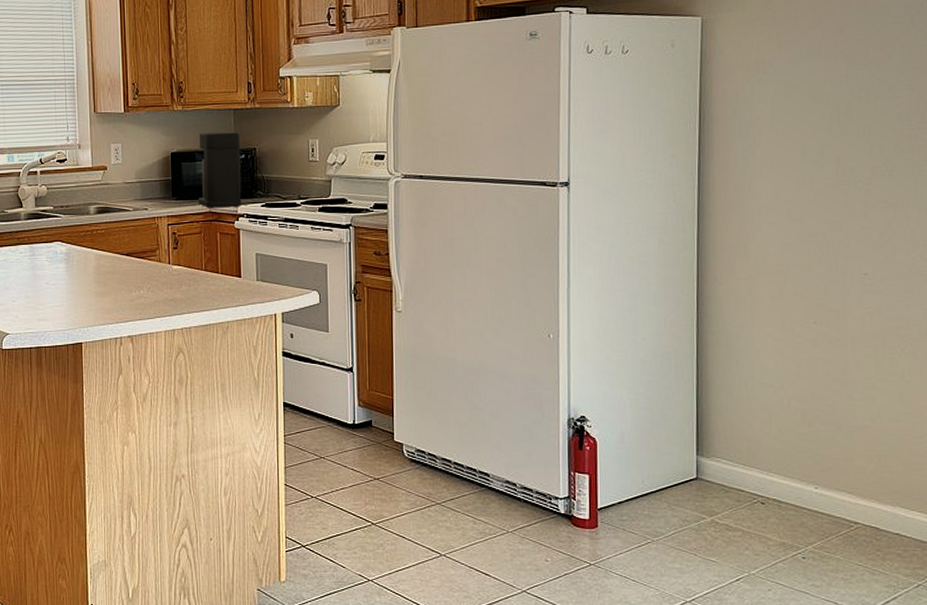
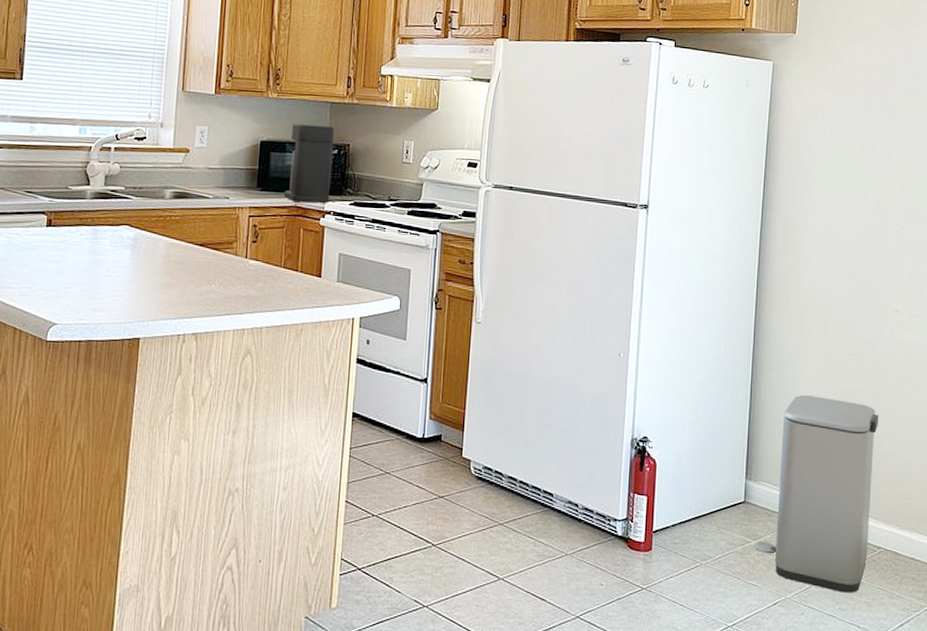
pedal bin: none [711,368,849,569] -> present [755,395,878,593]

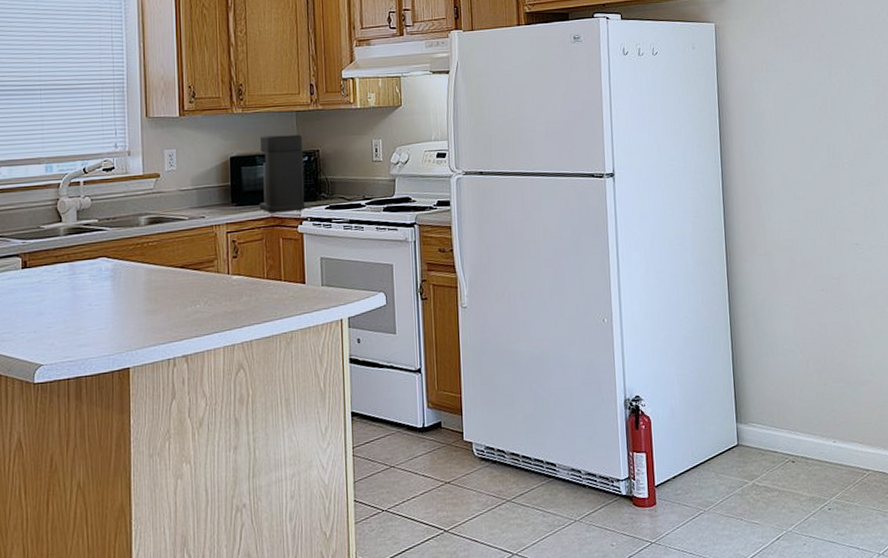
pedal bin: present [755,395,878,593] -> none [753,334,859,518]

